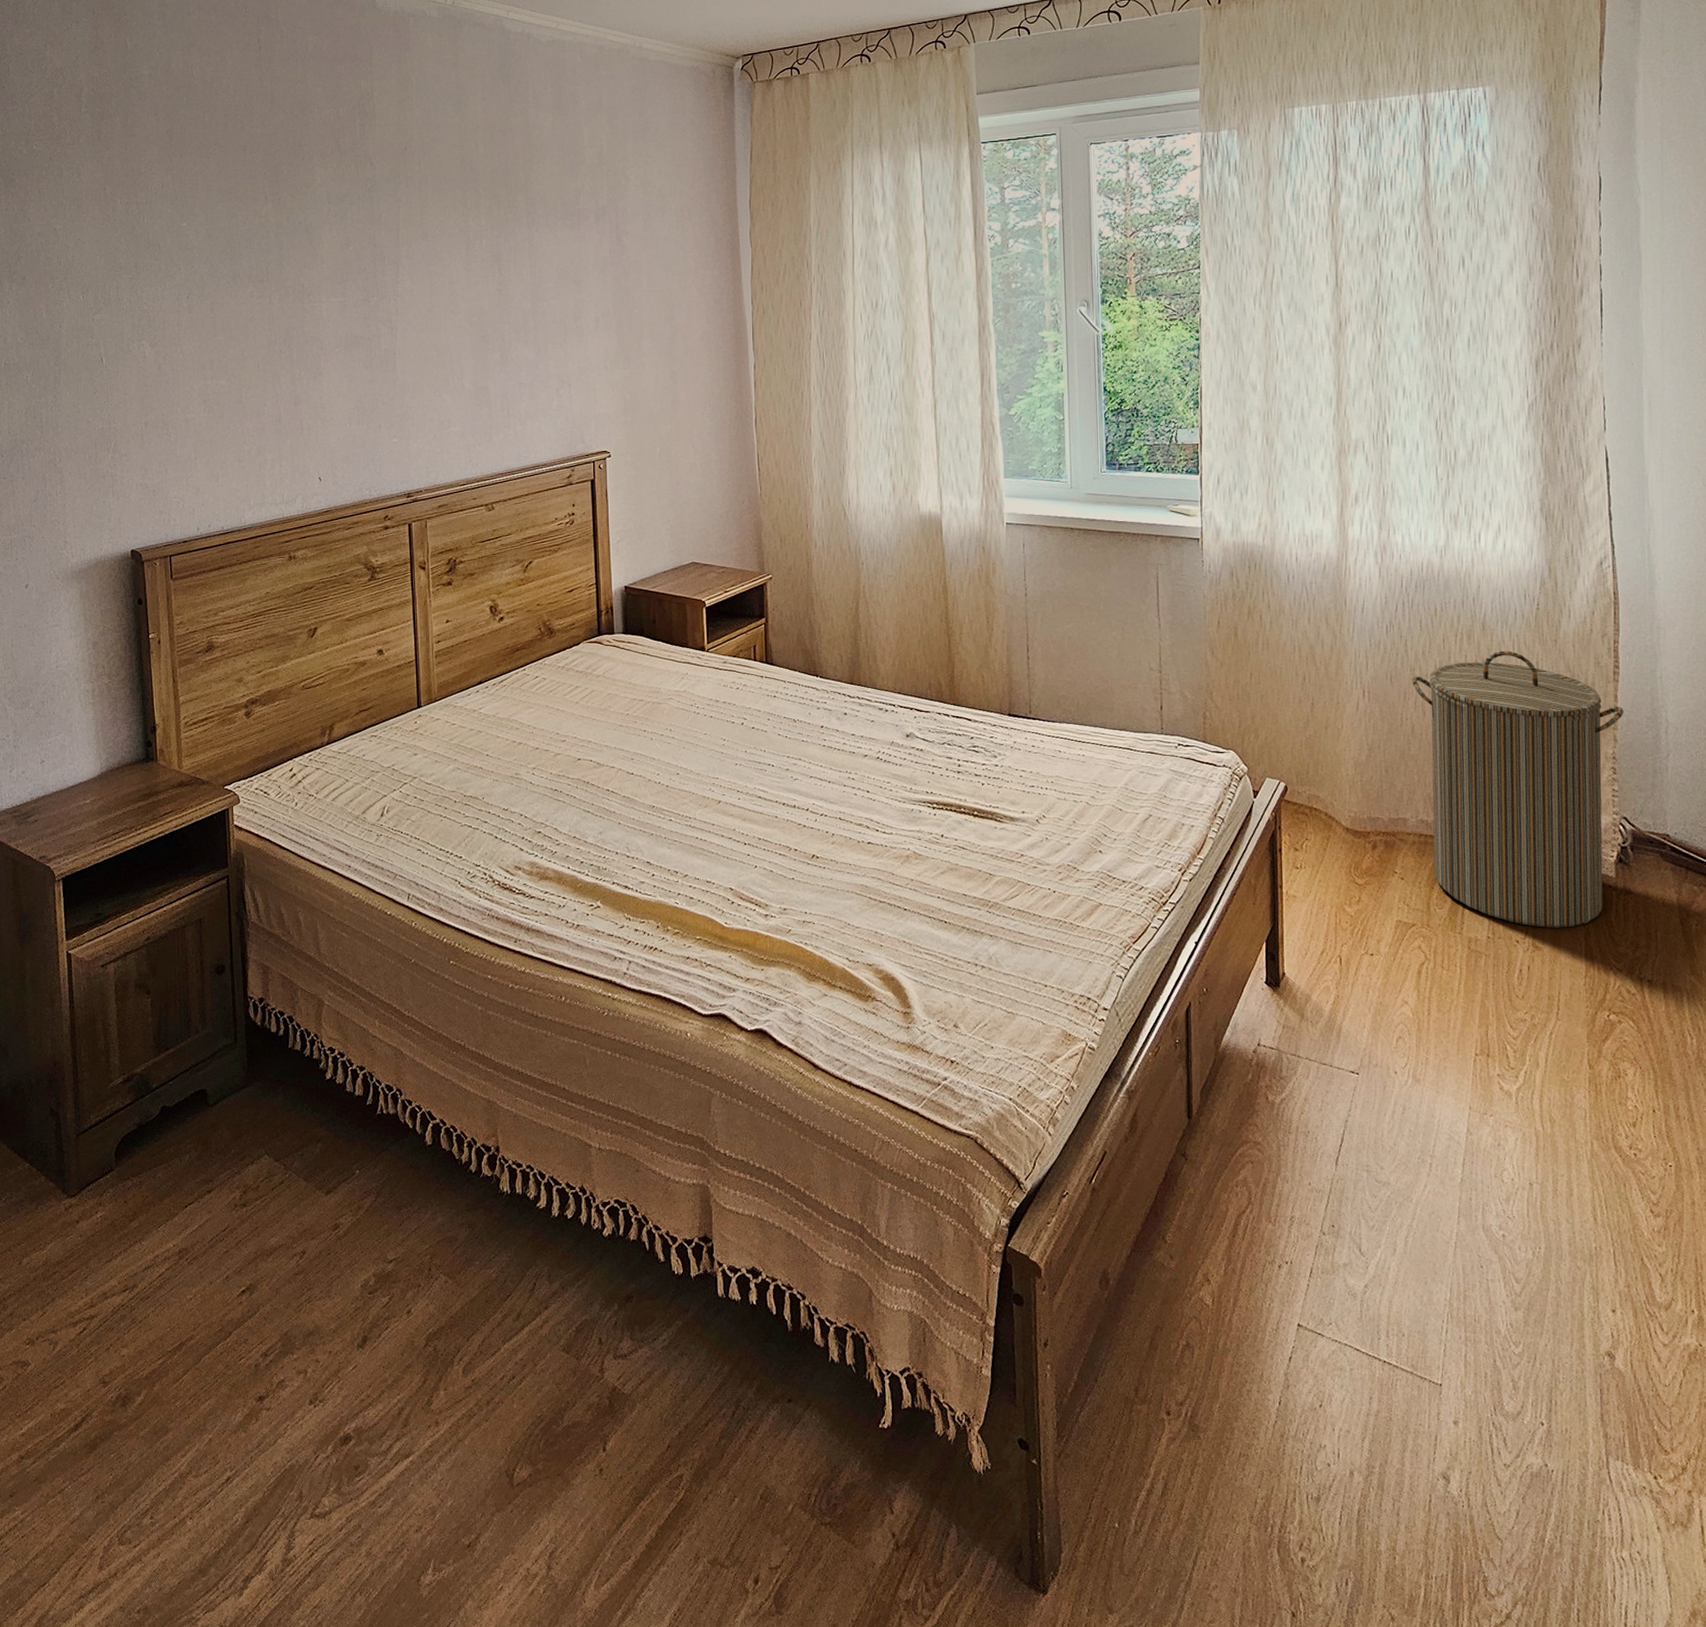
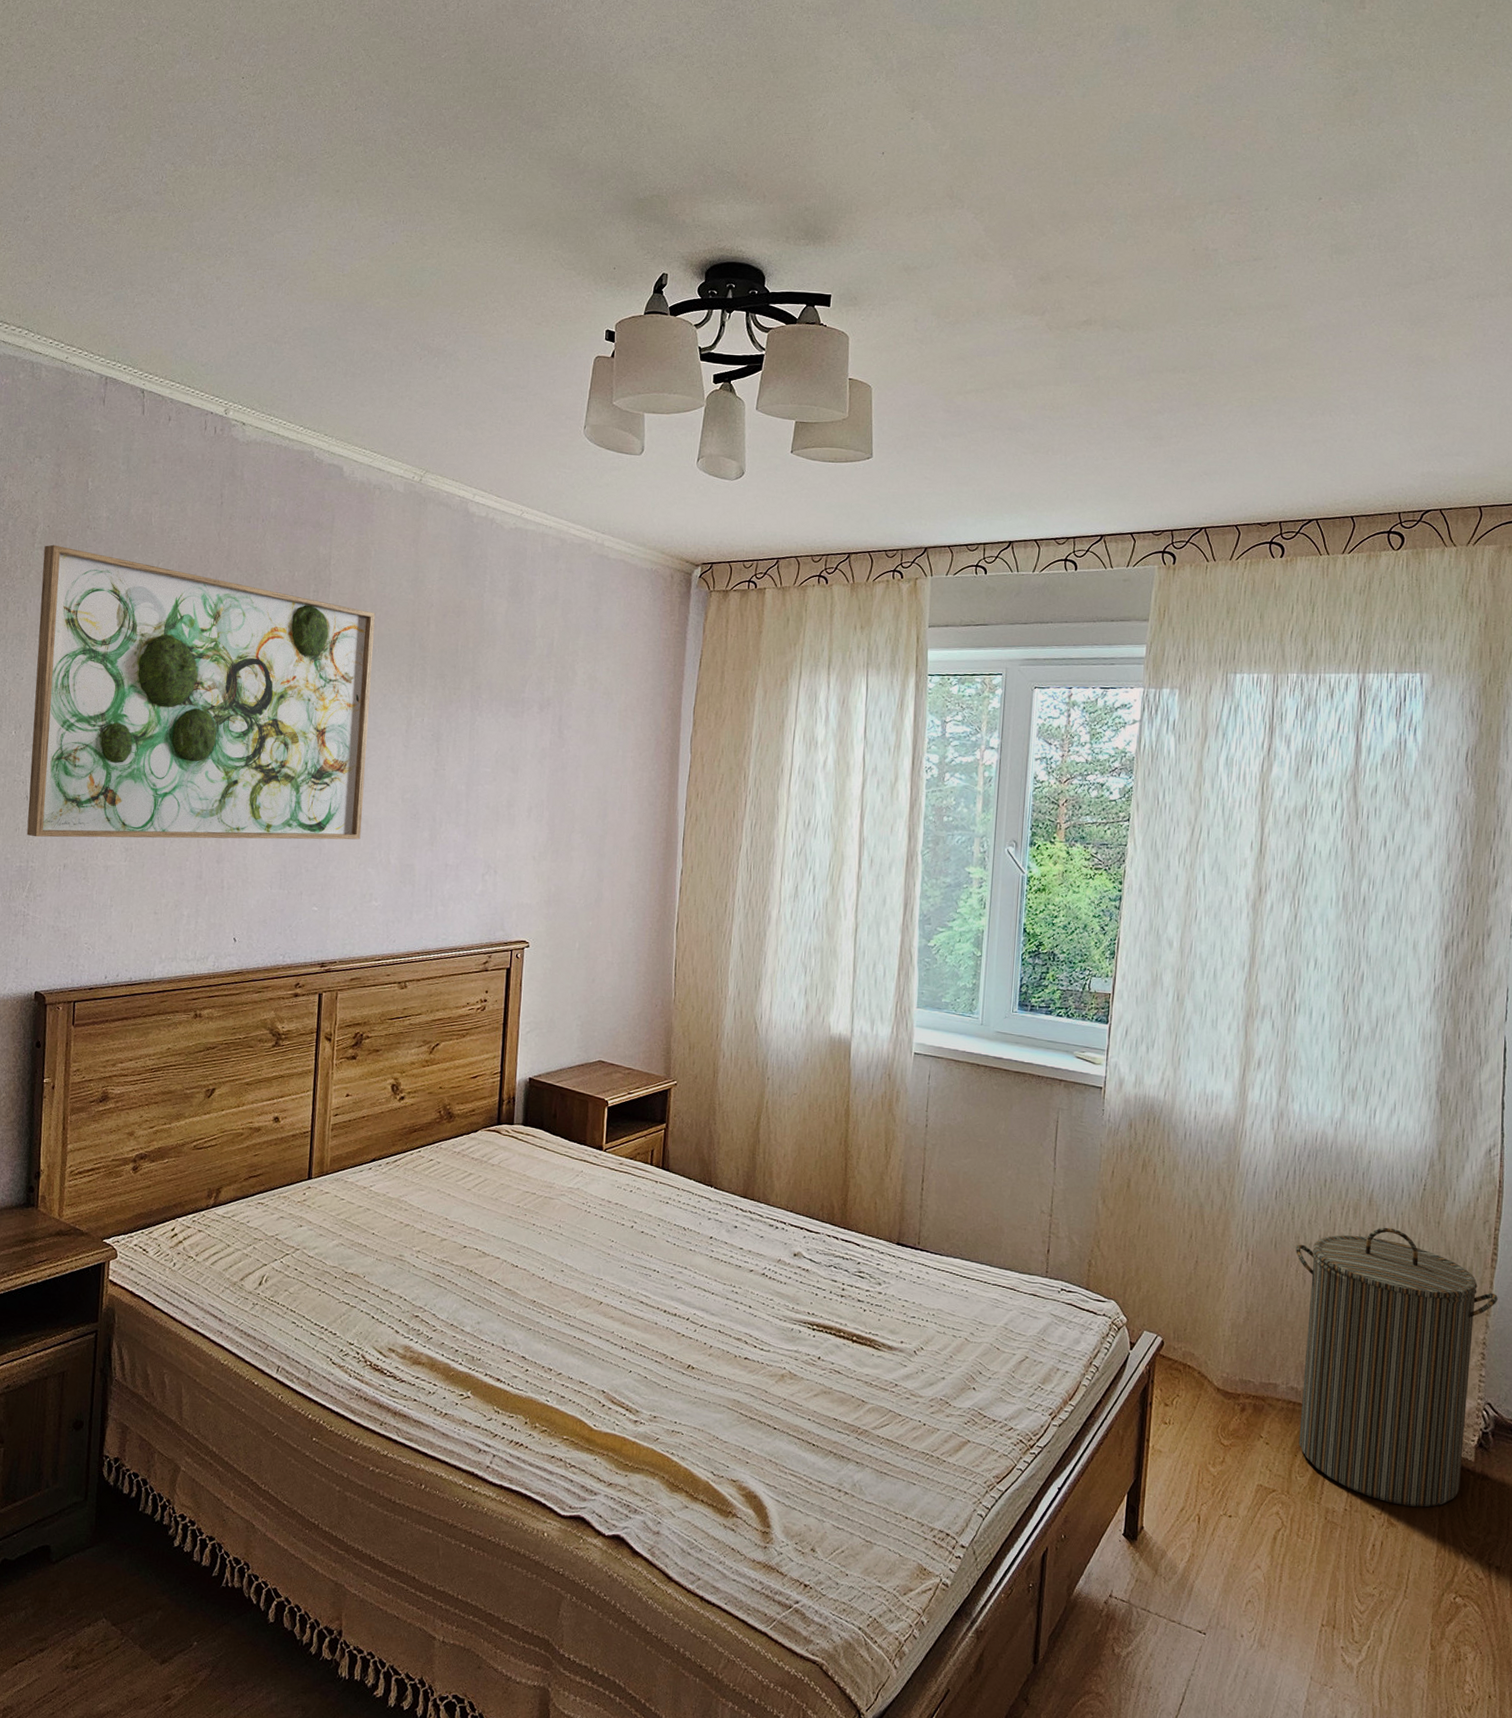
wall art: none [91,107,433,398] -> present [26,544,376,840]

